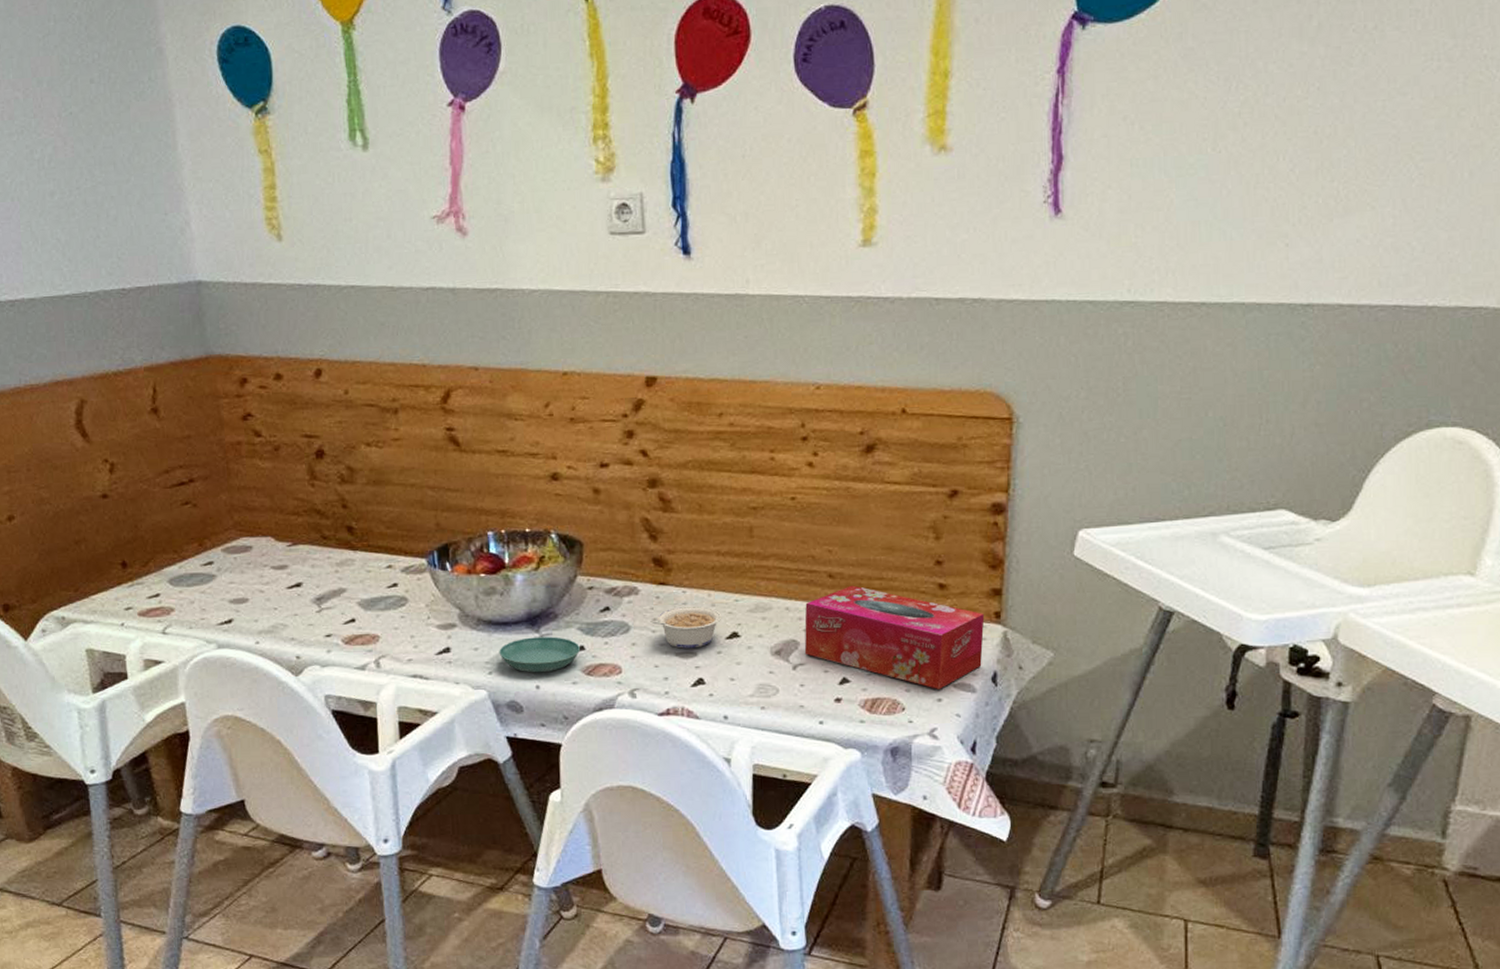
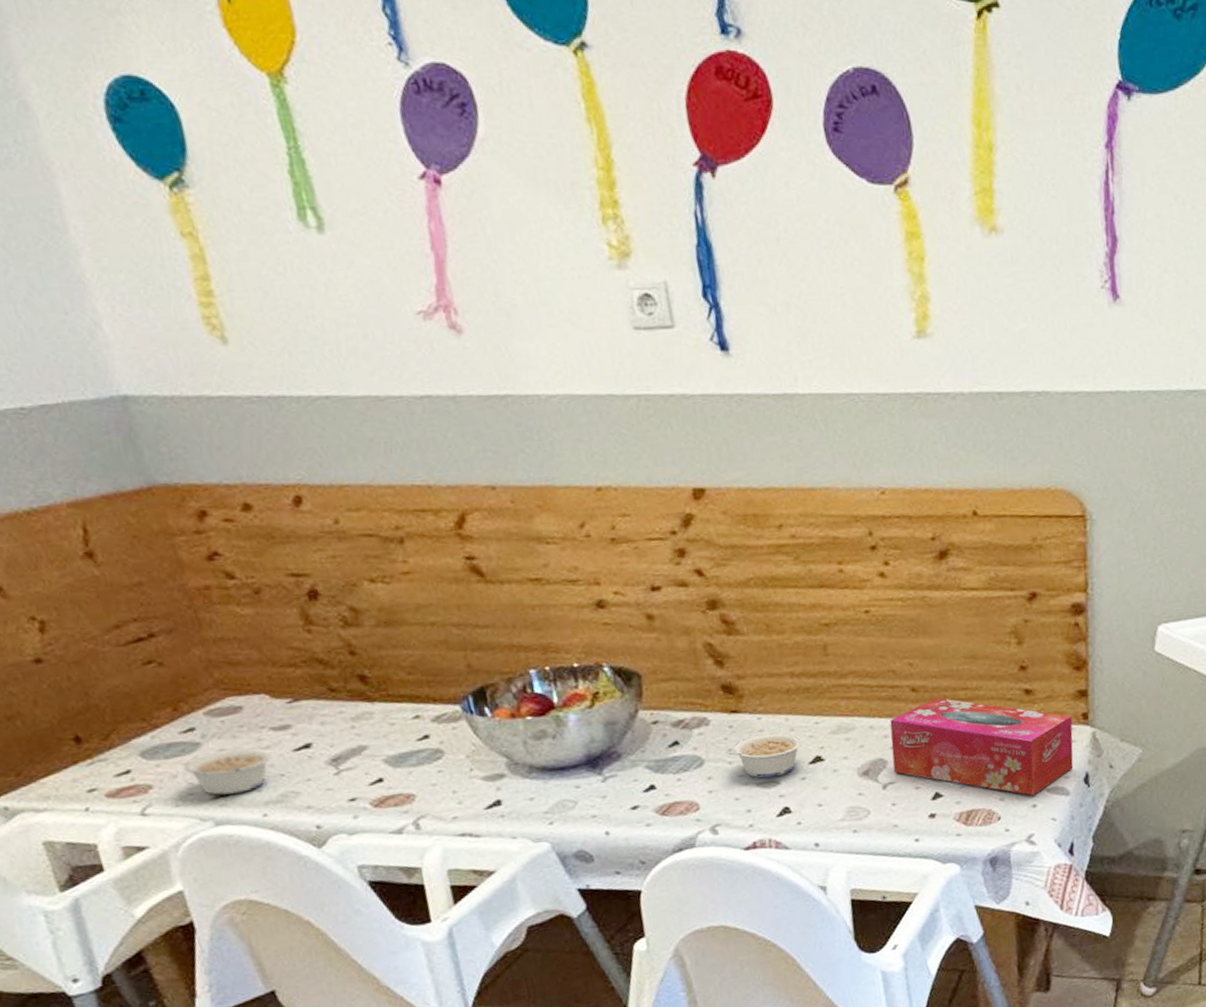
legume: none [200,584,269,622] -> present [183,749,272,795]
saucer: present [499,637,581,673] -> none [558,777,652,819]

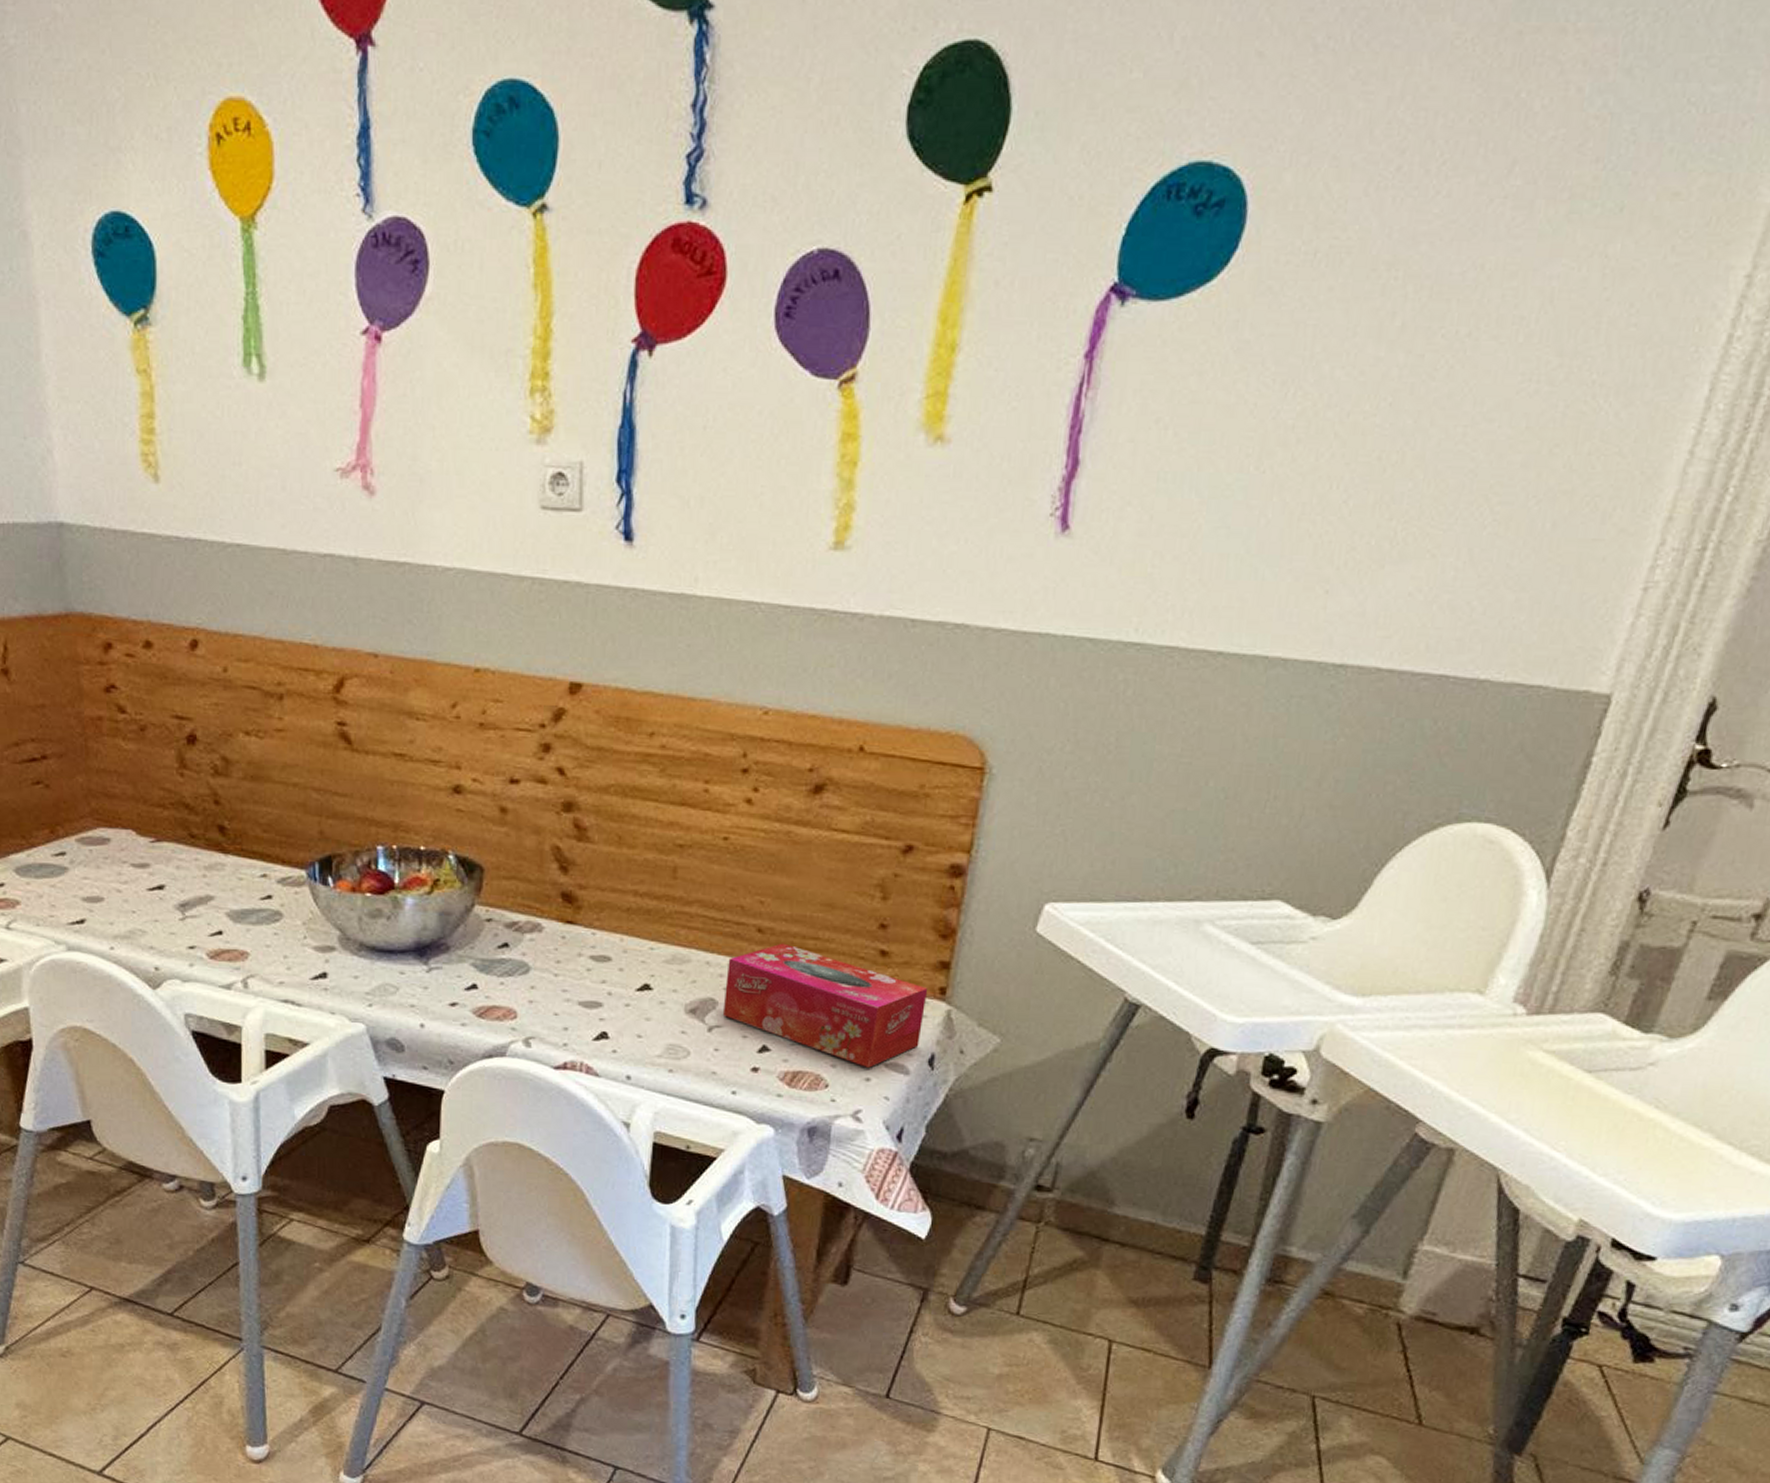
legume: present [183,749,272,795] -> none [50,880,128,923]
legume: present [725,732,803,778] -> none [553,949,634,998]

